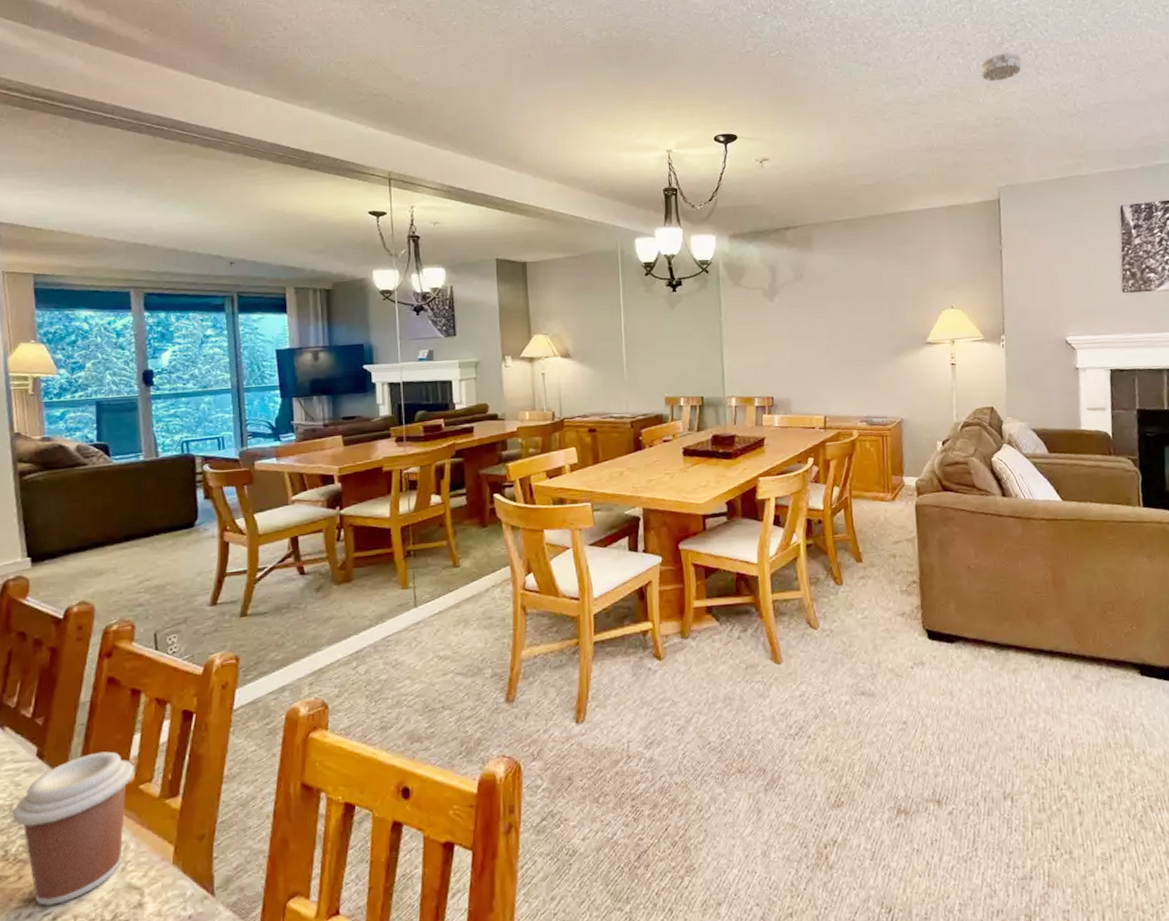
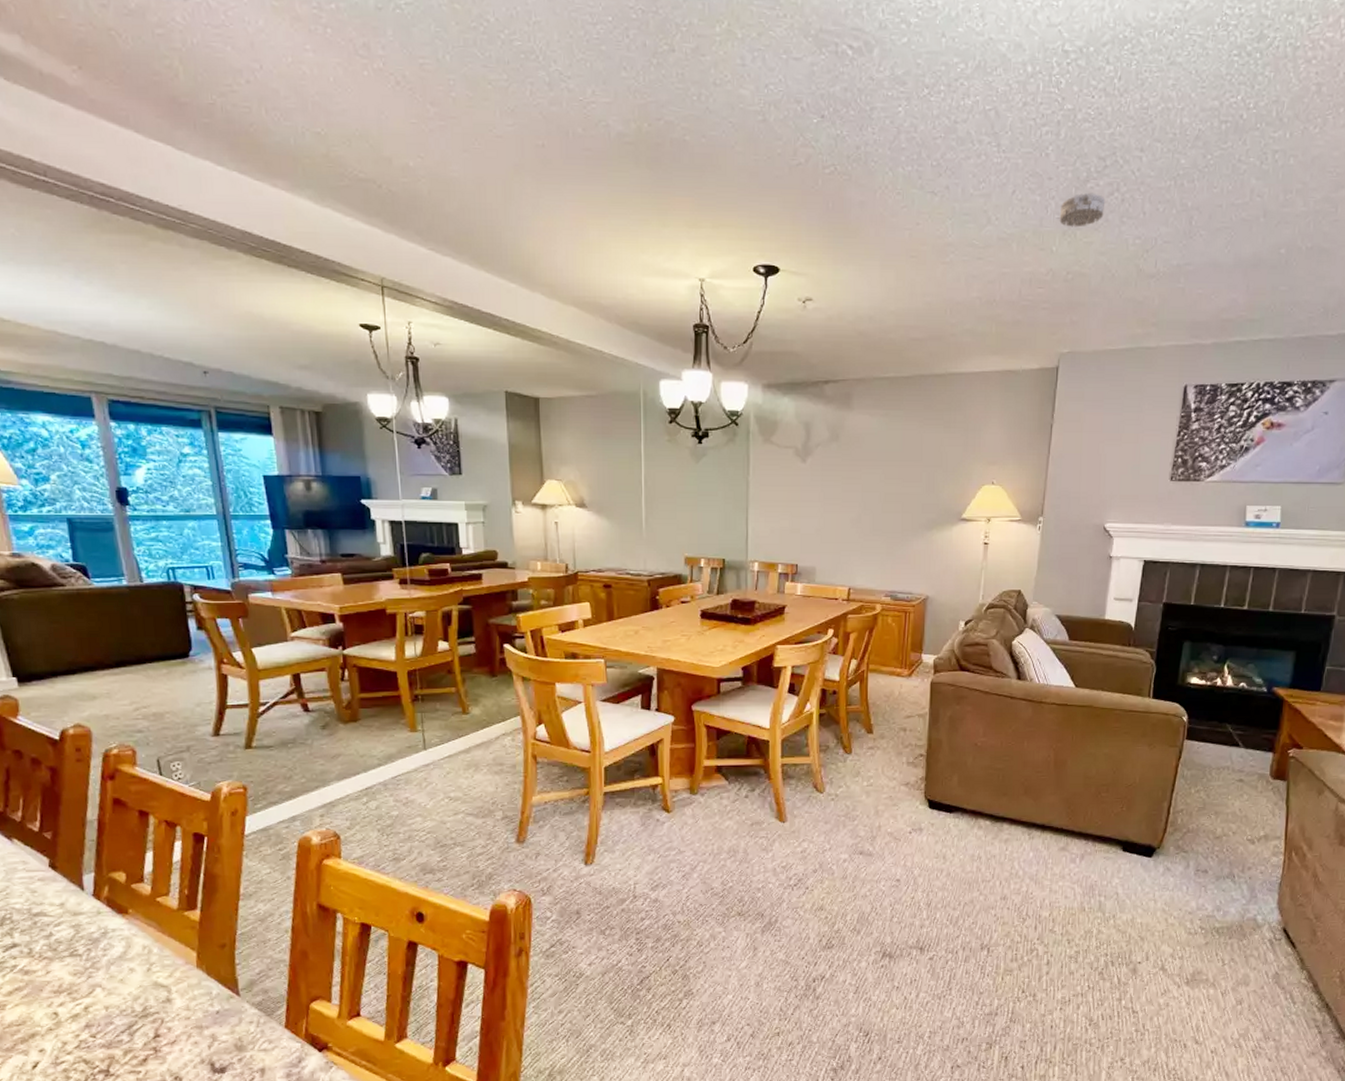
coffee cup: present [12,751,134,906] -> none [31,866,150,997]

